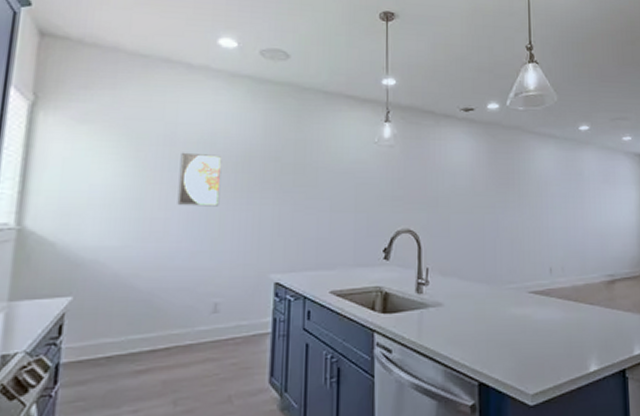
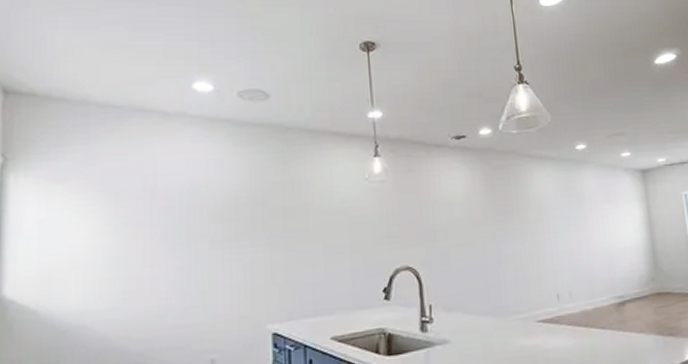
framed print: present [177,152,222,207] -> none [163,204,208,261]

